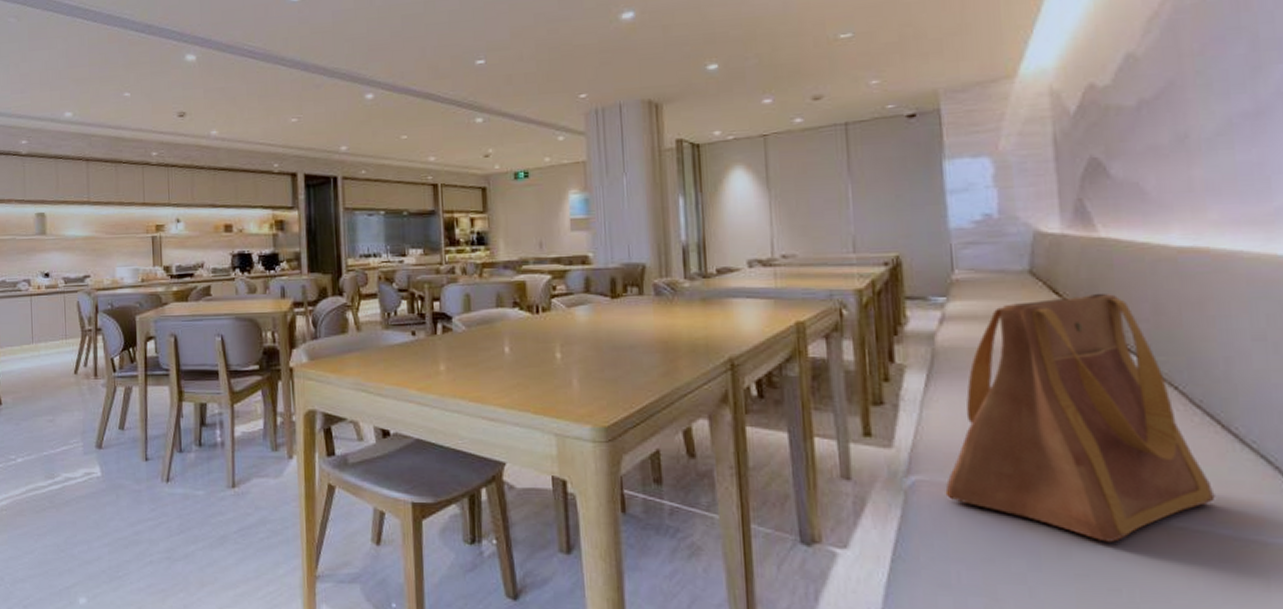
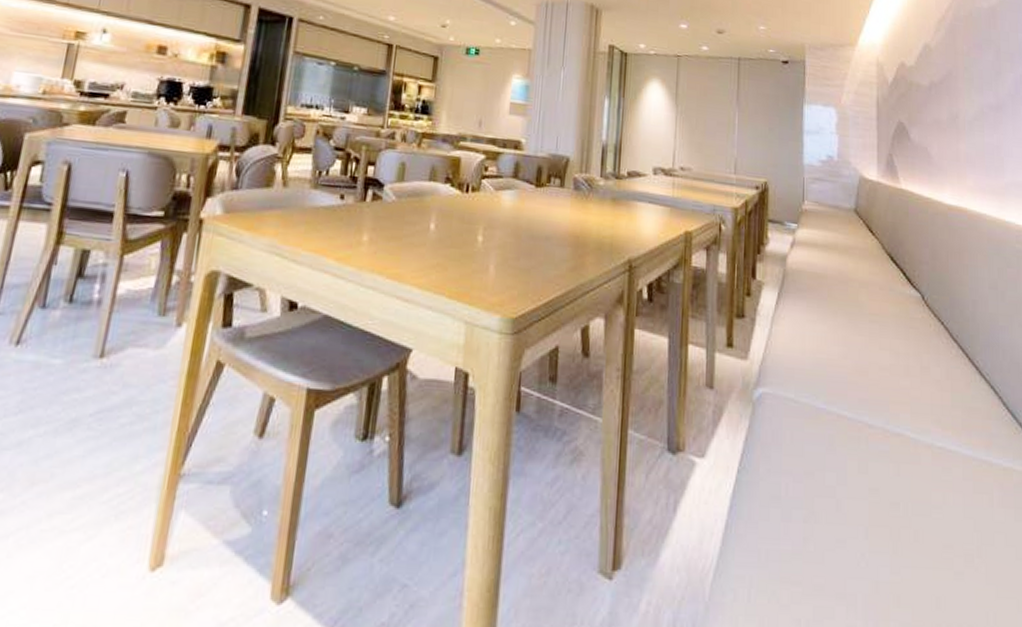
tote bag: present [945,294,1215,542] -> none [783,236,963,459]

